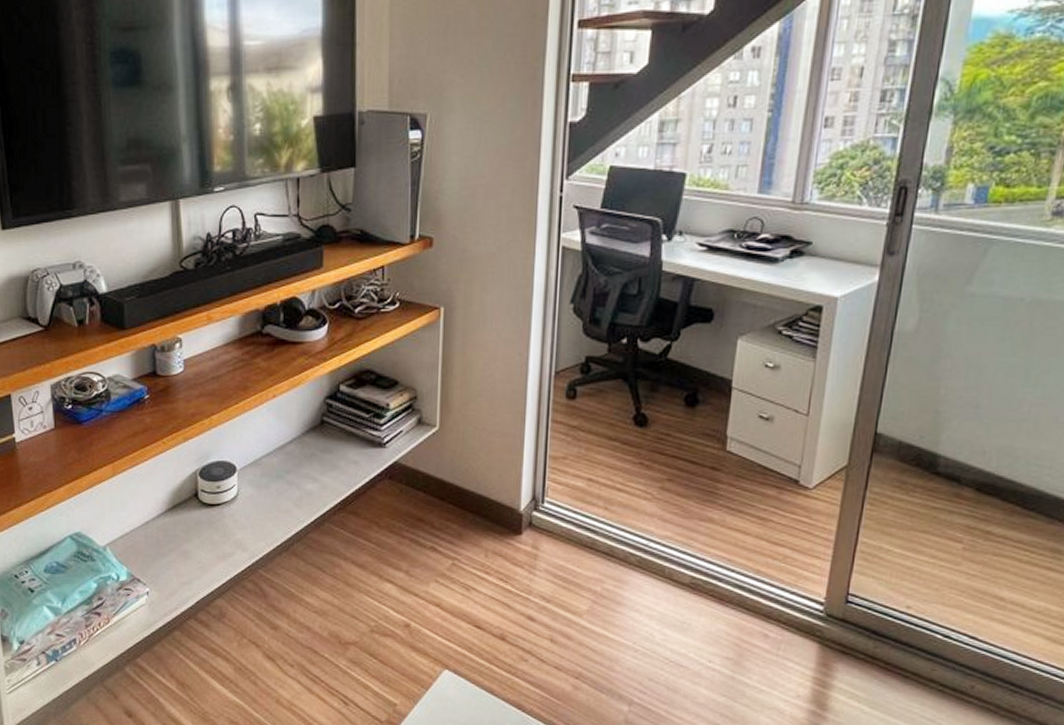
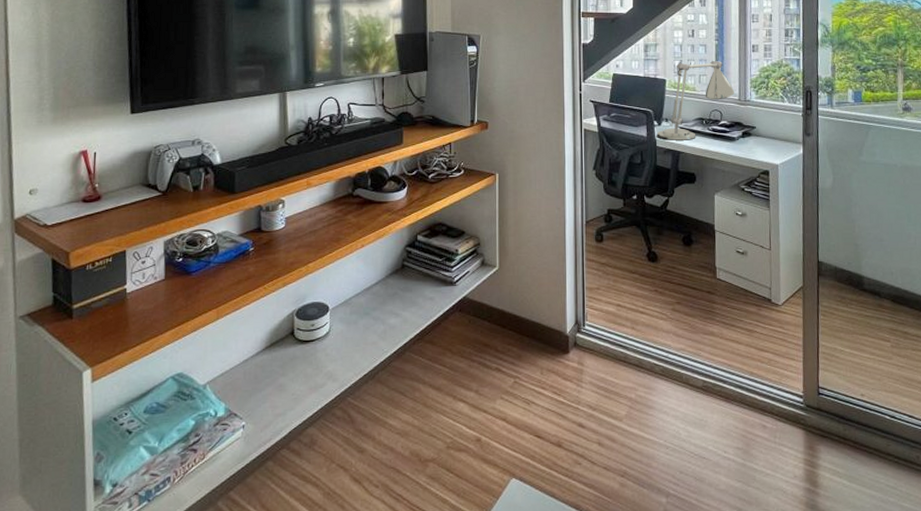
desk lamp: none [663,143,787,262] -> present [656,61,734,140]

